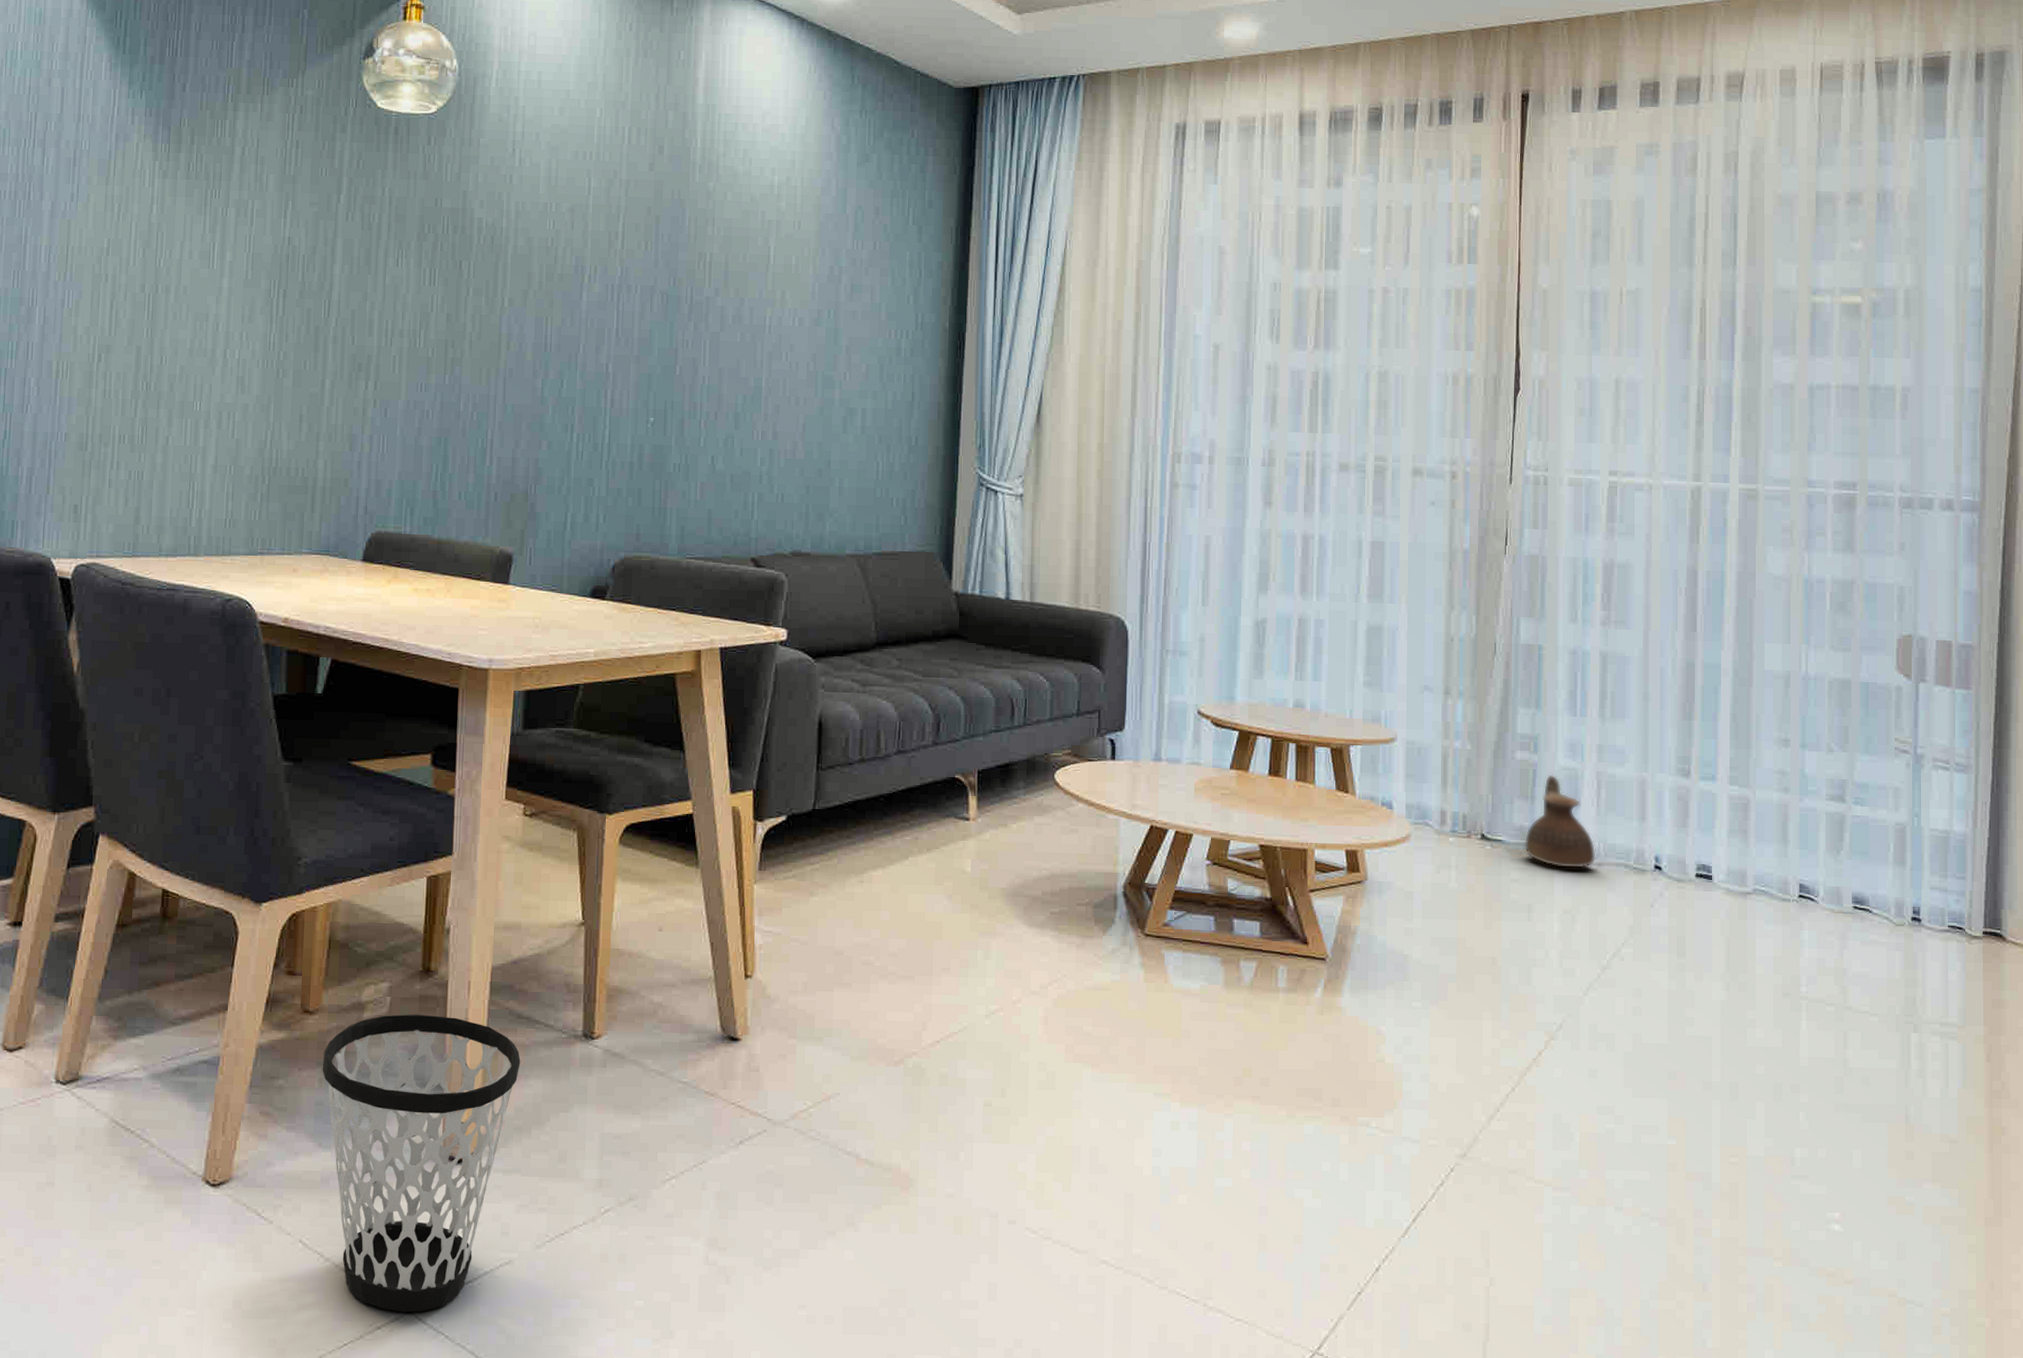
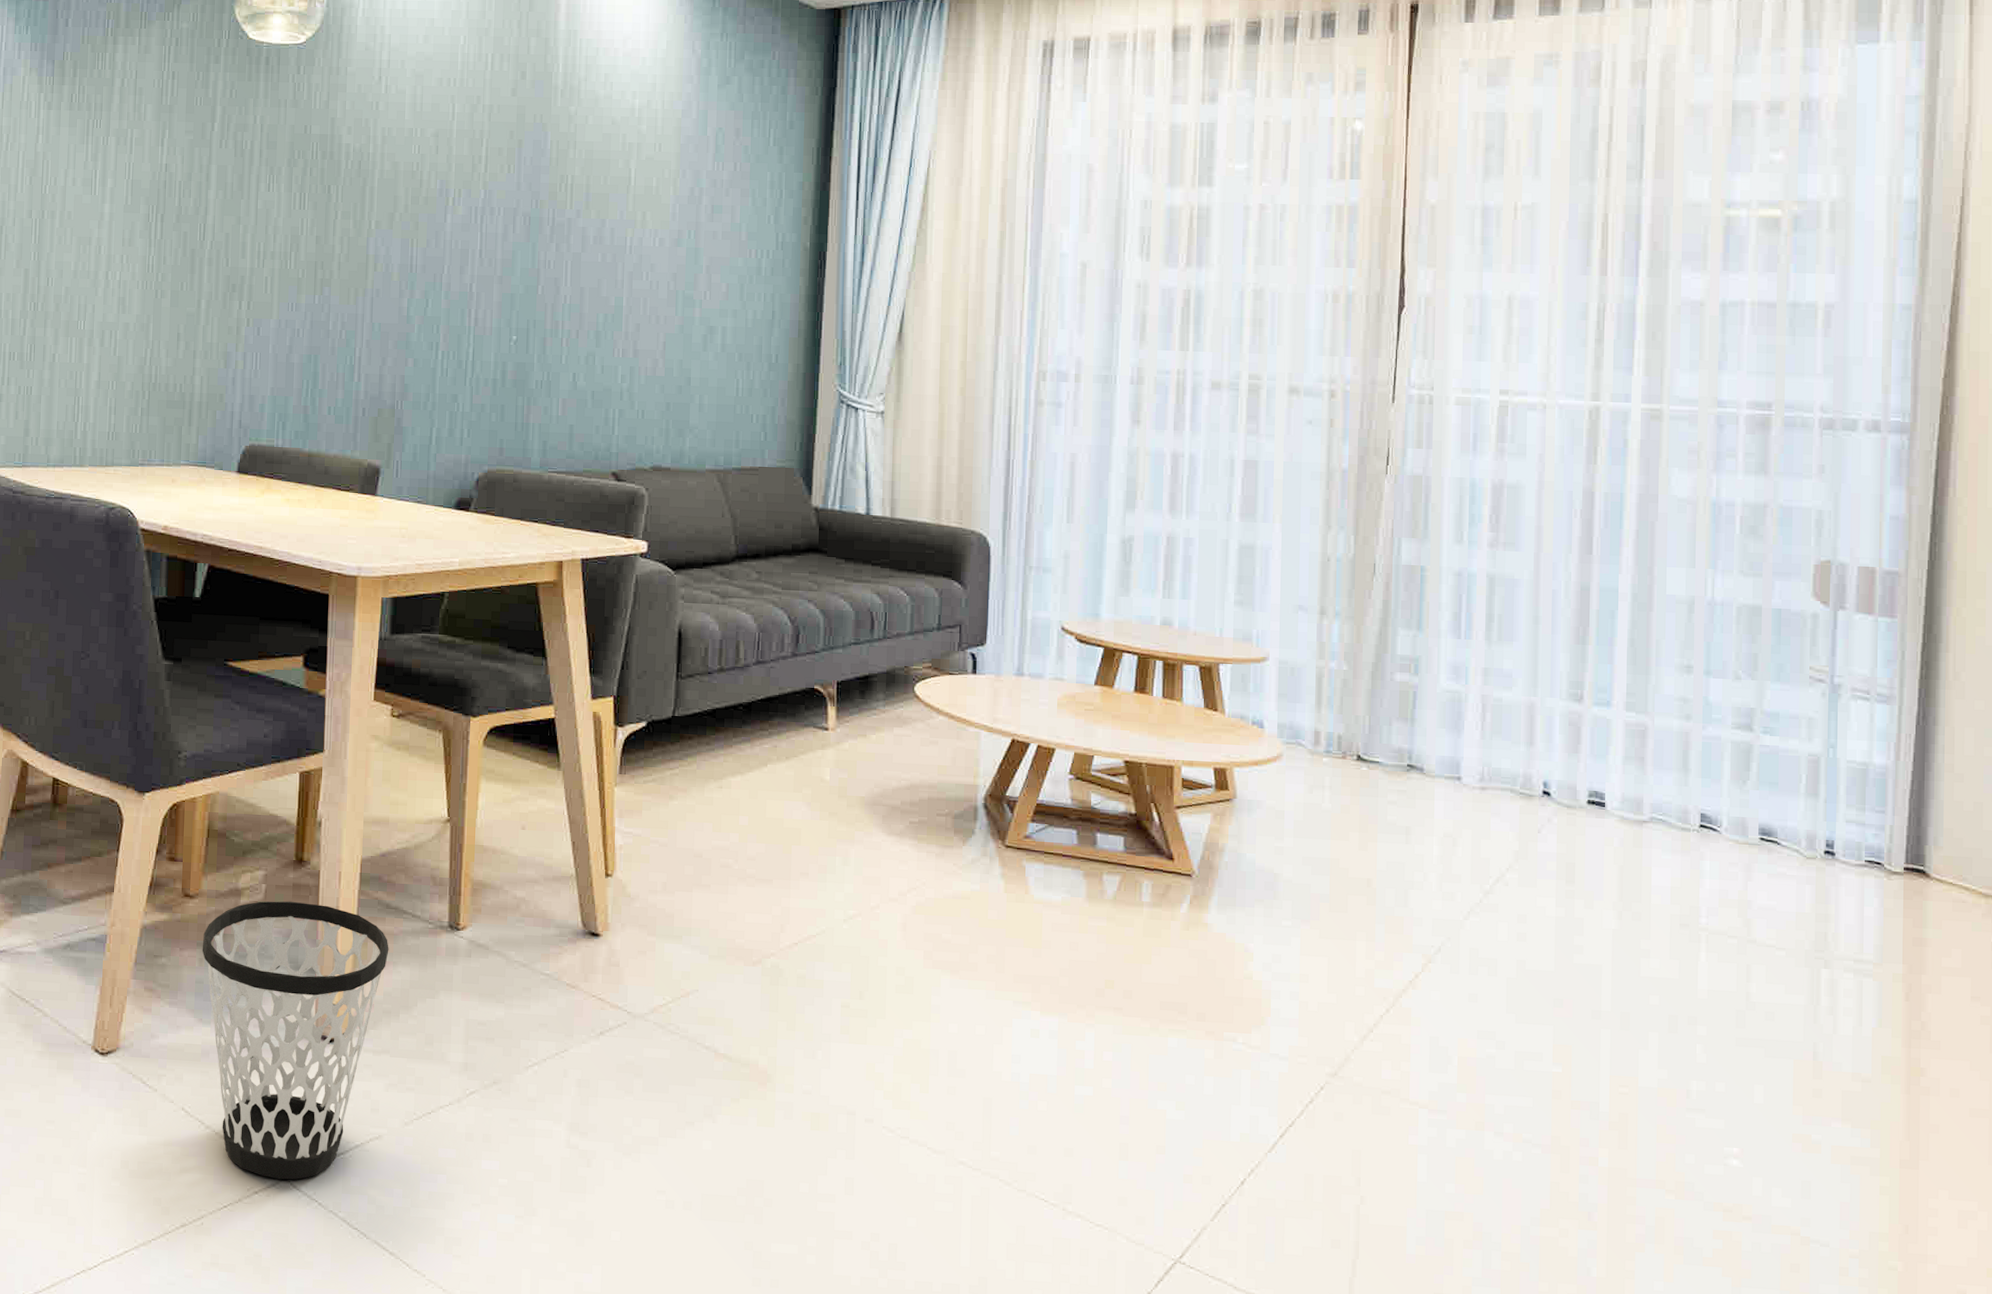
ceramic jug: present [1524,774,1596,869] -> none [1402,696,1480,793]

